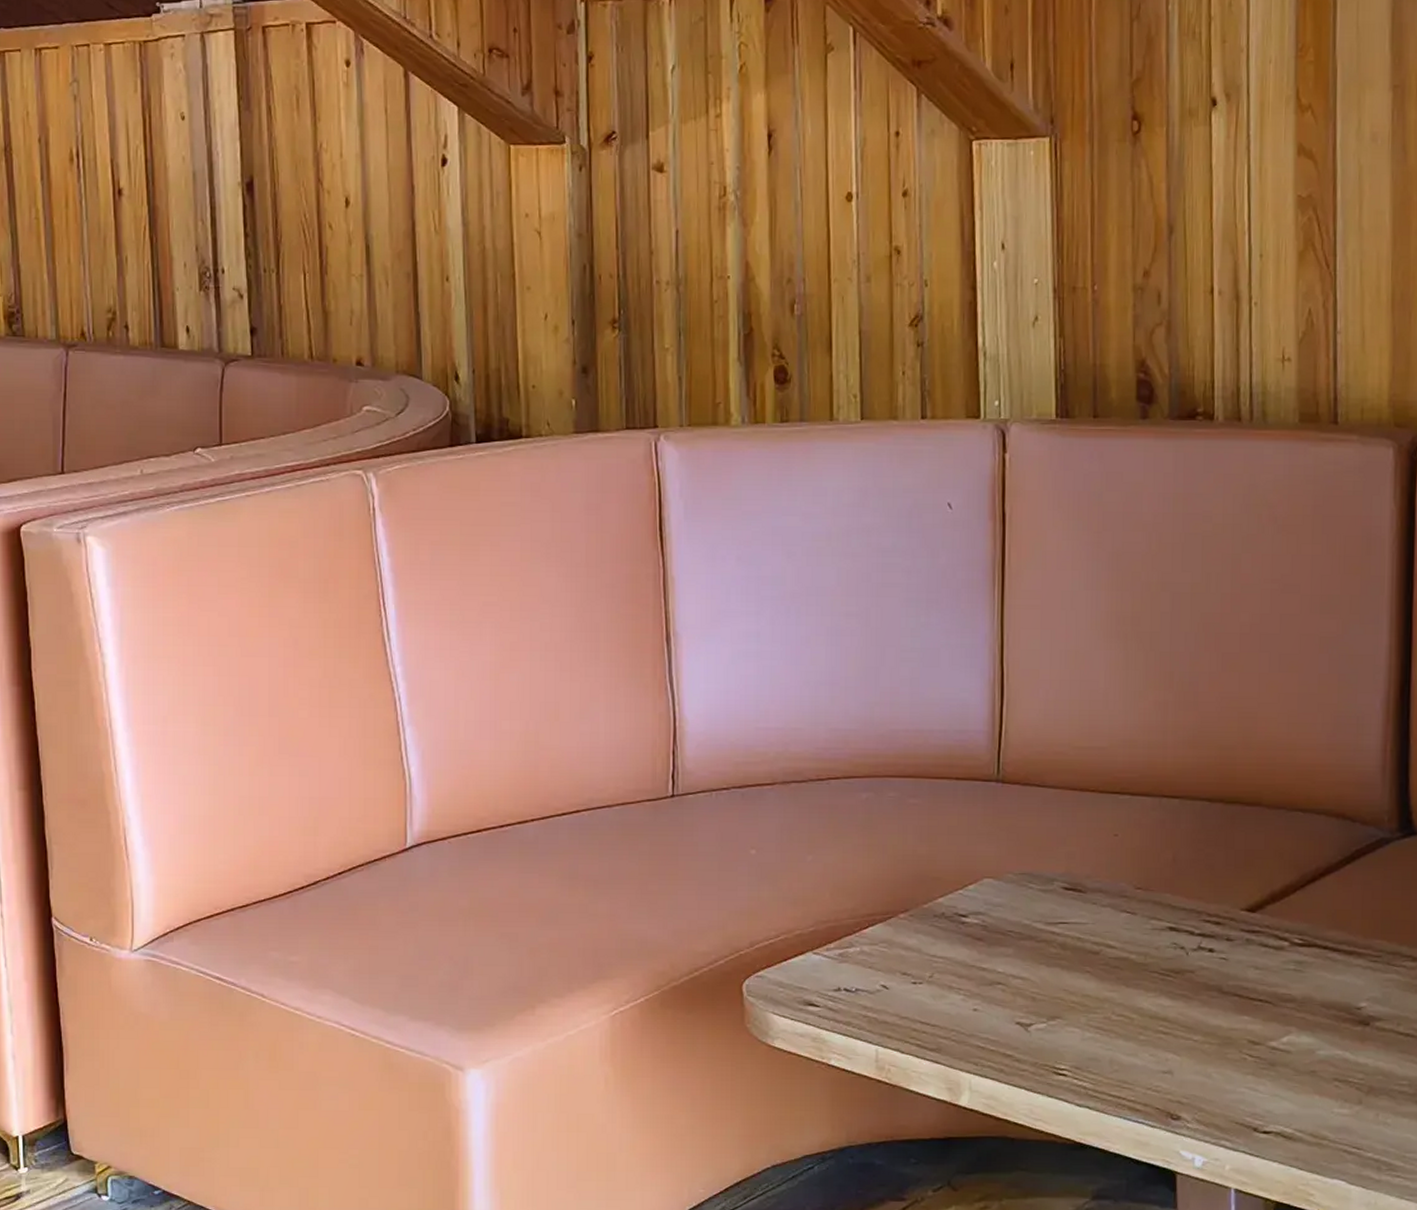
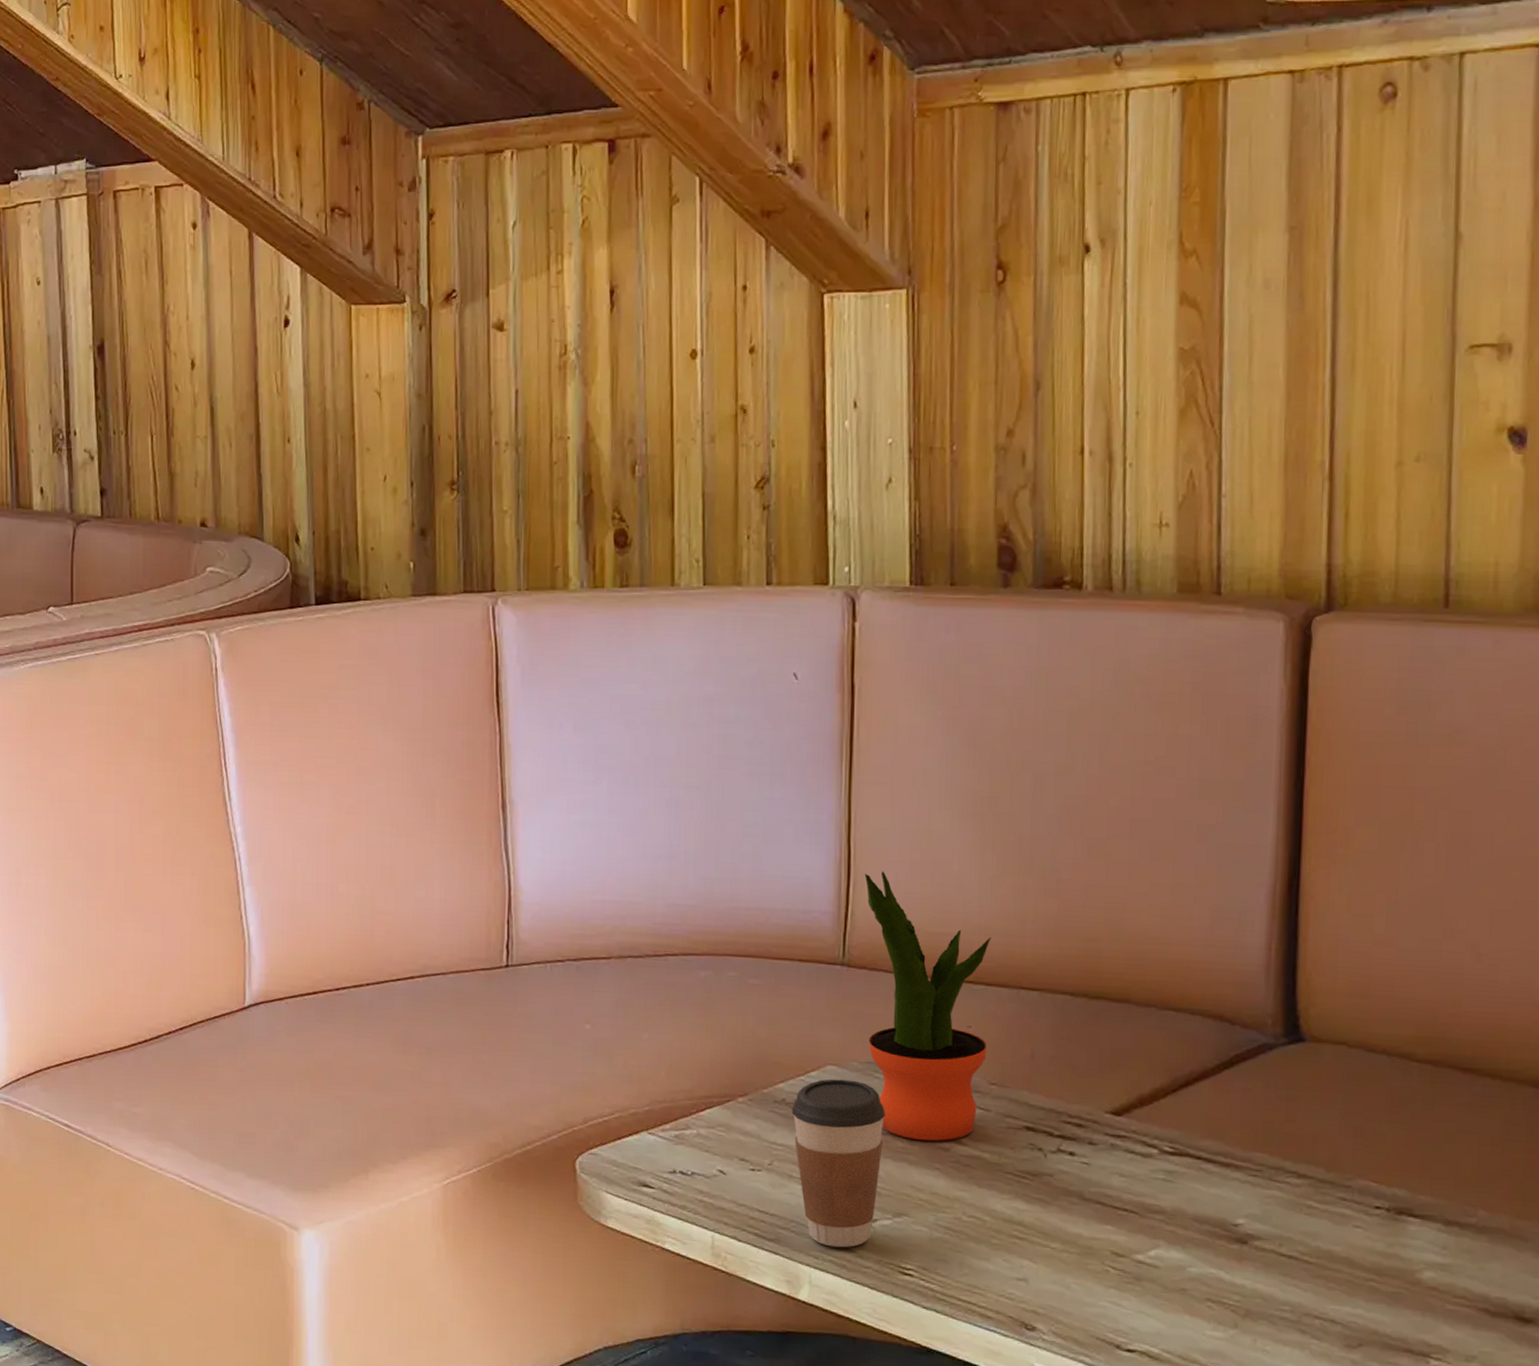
coffee cup: none [951,891,1040,1053] -> present [791,1079,886,1248]
potted plant: none [1017,690,1135,945] -> present [864,871,991,1141]

